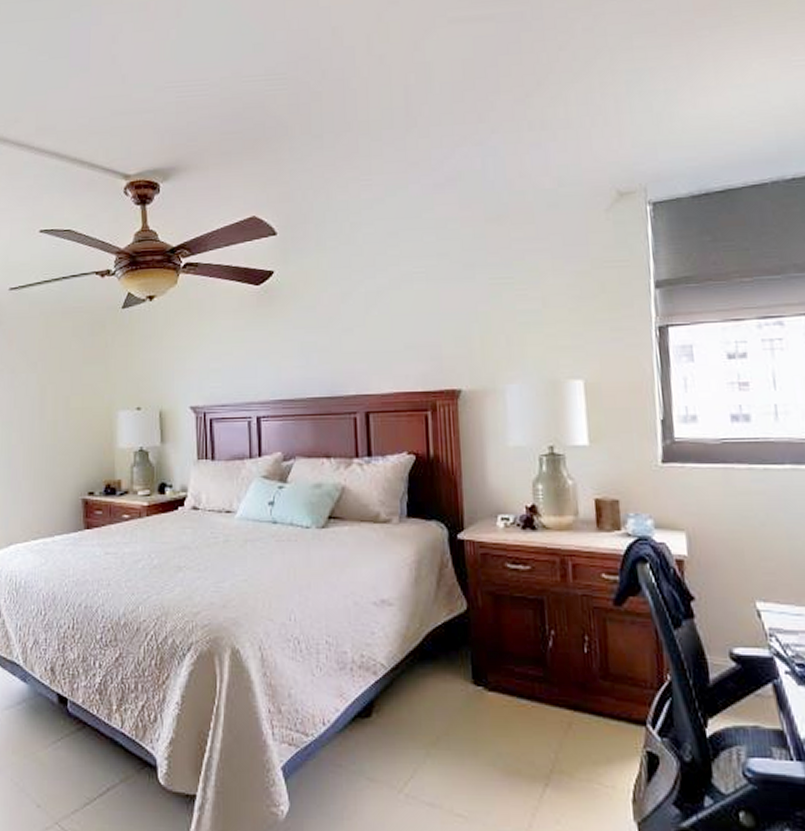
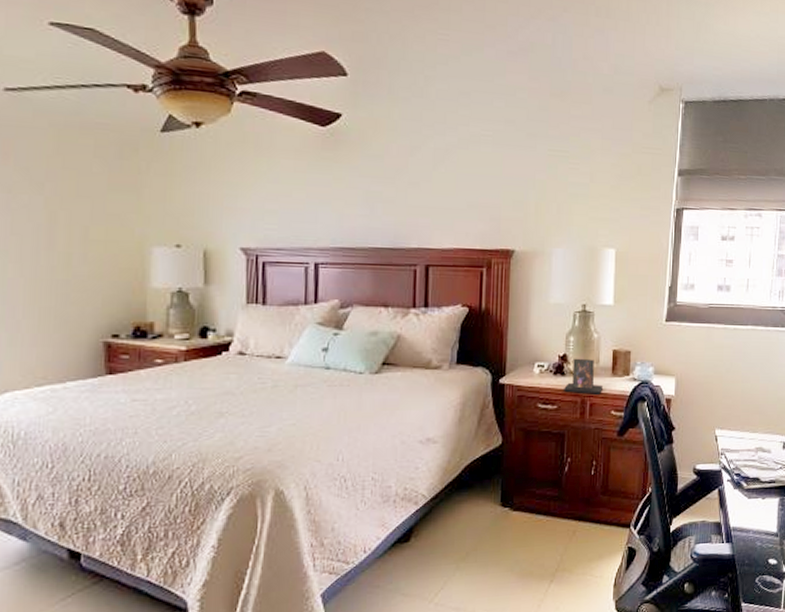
photo frame: none [537,509,587,553] -> present [564,358,603,394]

